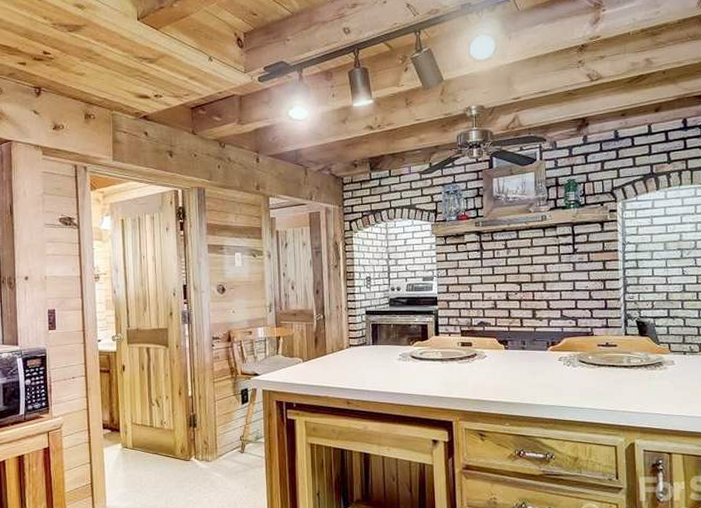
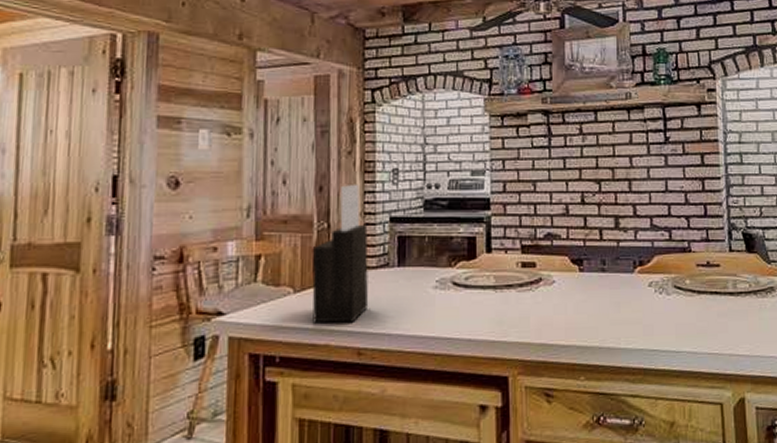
knife block: none [314,288,353,382] -> present [312,184,369,324]

